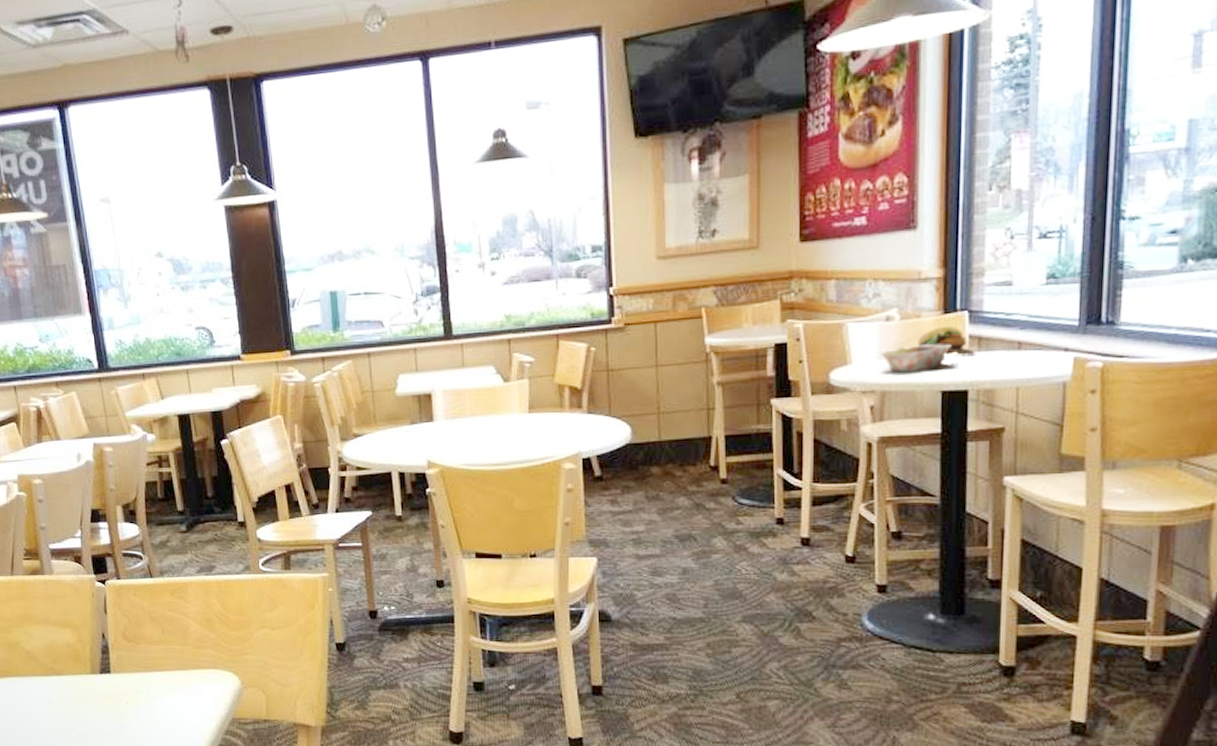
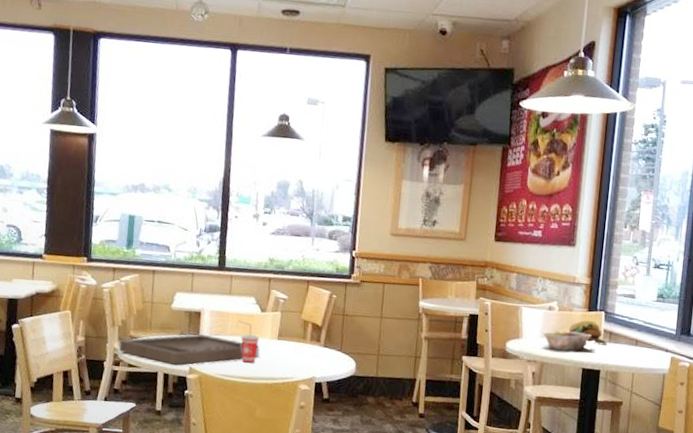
tray: none [340,419,508,462] -> present [118,334,260,366]
beverage cup: none [477,396,506,446] -> present [238,320,260,363]

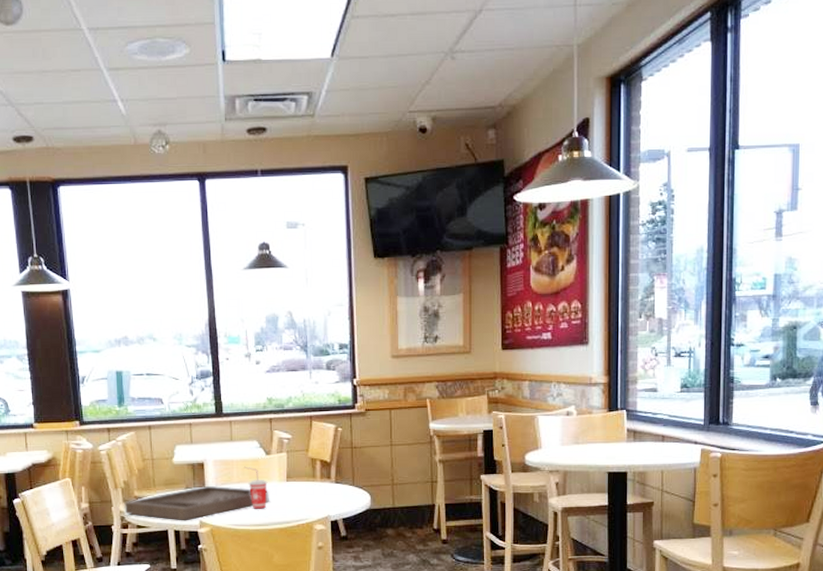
takeout container: present [540,331,596,354] -> none [561,435,620,460]
burger: present [568,320,608,345] -> none [590,421,632,446]

